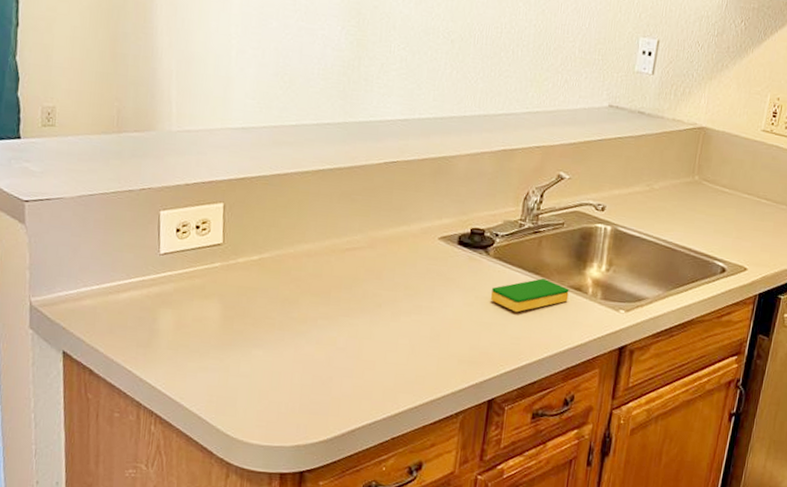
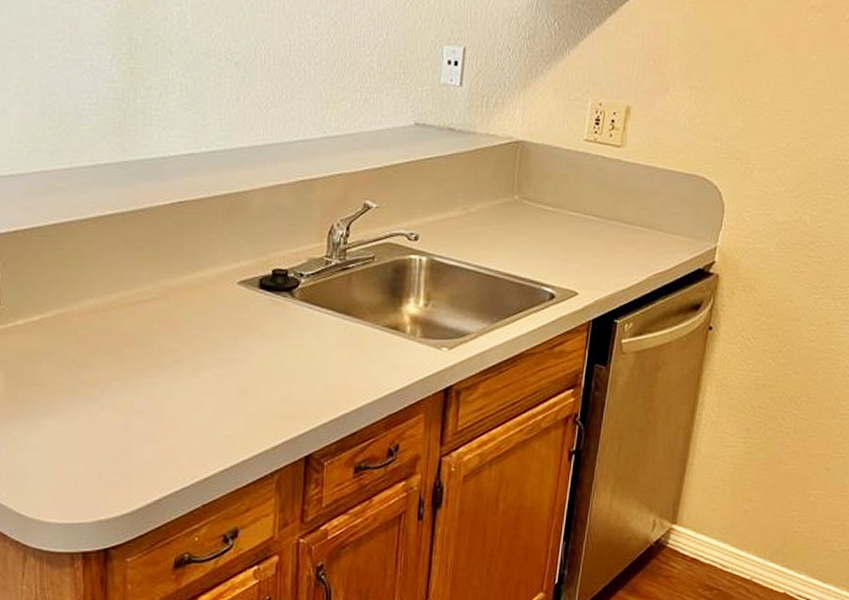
dish sponge: present [491,278,569,313] -> none [300,319,385,358]

